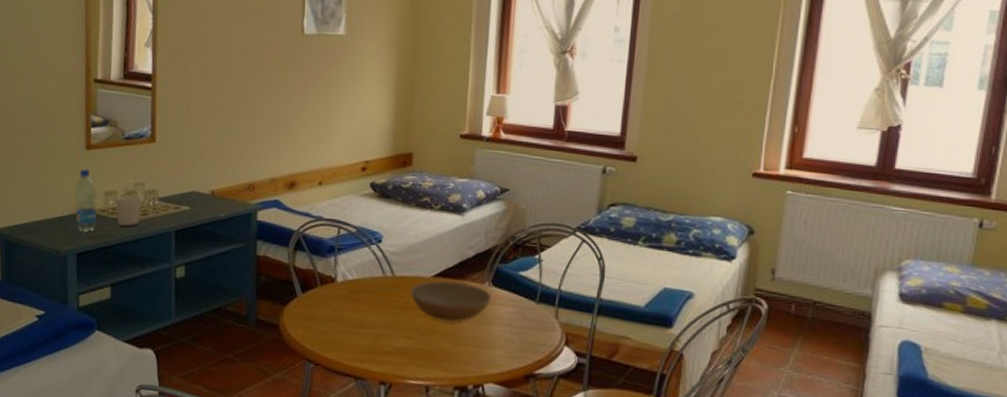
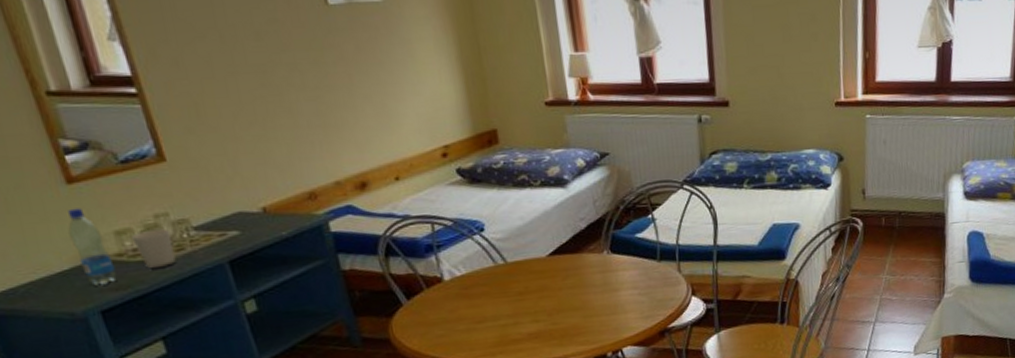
dish: present [410,280,491,322] -> none [527,254,613,297]

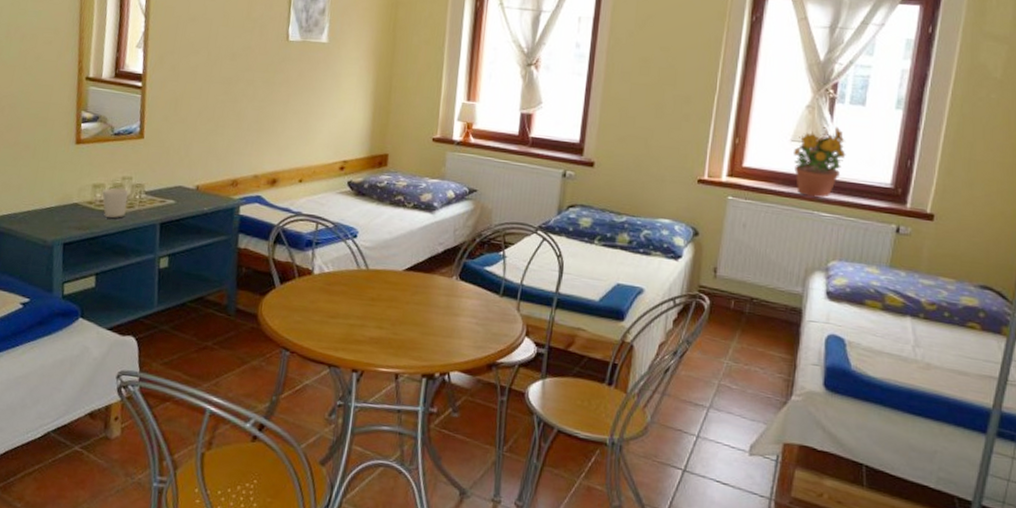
bottle: present [67,208,117,286] -> none [63,162,85,224]
flowerpot: none [920,26,969,102] -> present [792,127,846,198]

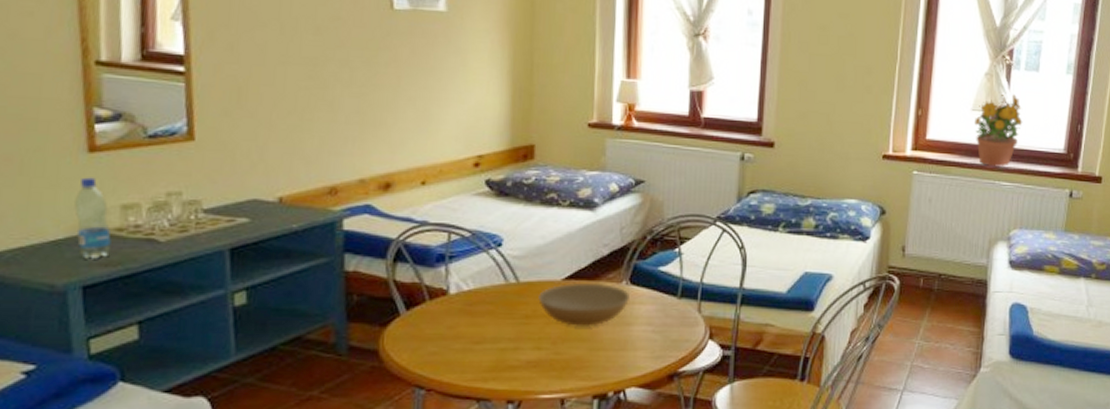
bottle: none [63,162,85,224] -> present [74,177,112,259]
dixie cup: present [102,187,128,219] -> none [137,207,178,248]
dish: none [383,273,458,313] -> present [538,282,629,326]

